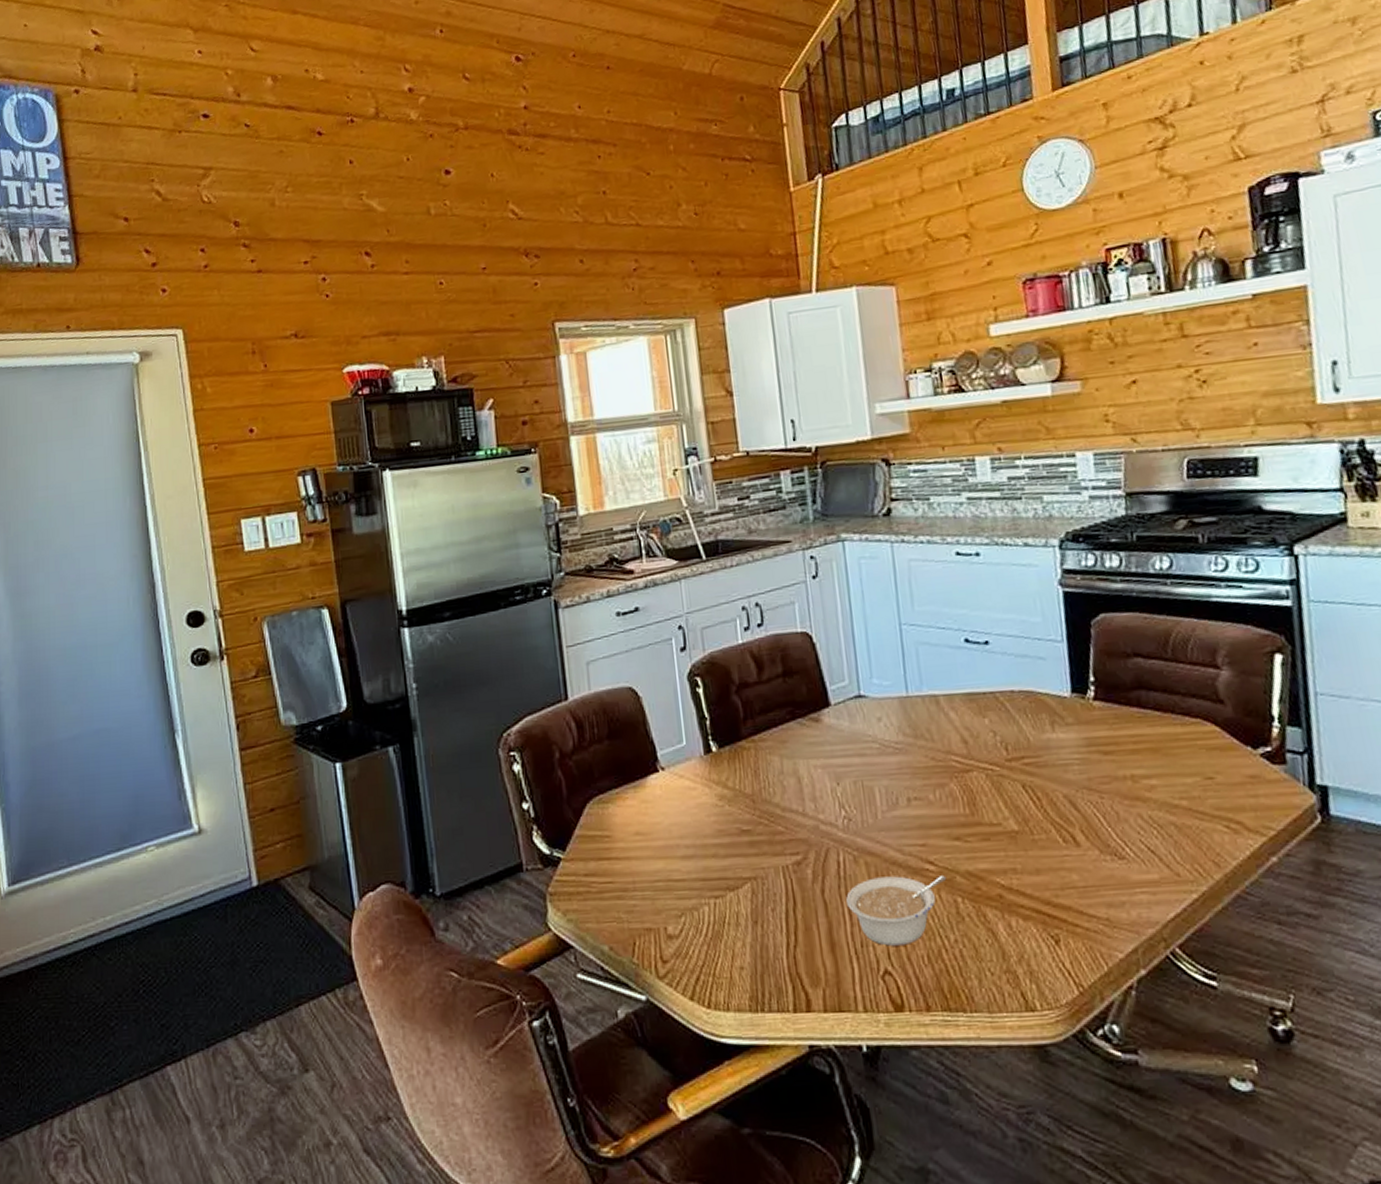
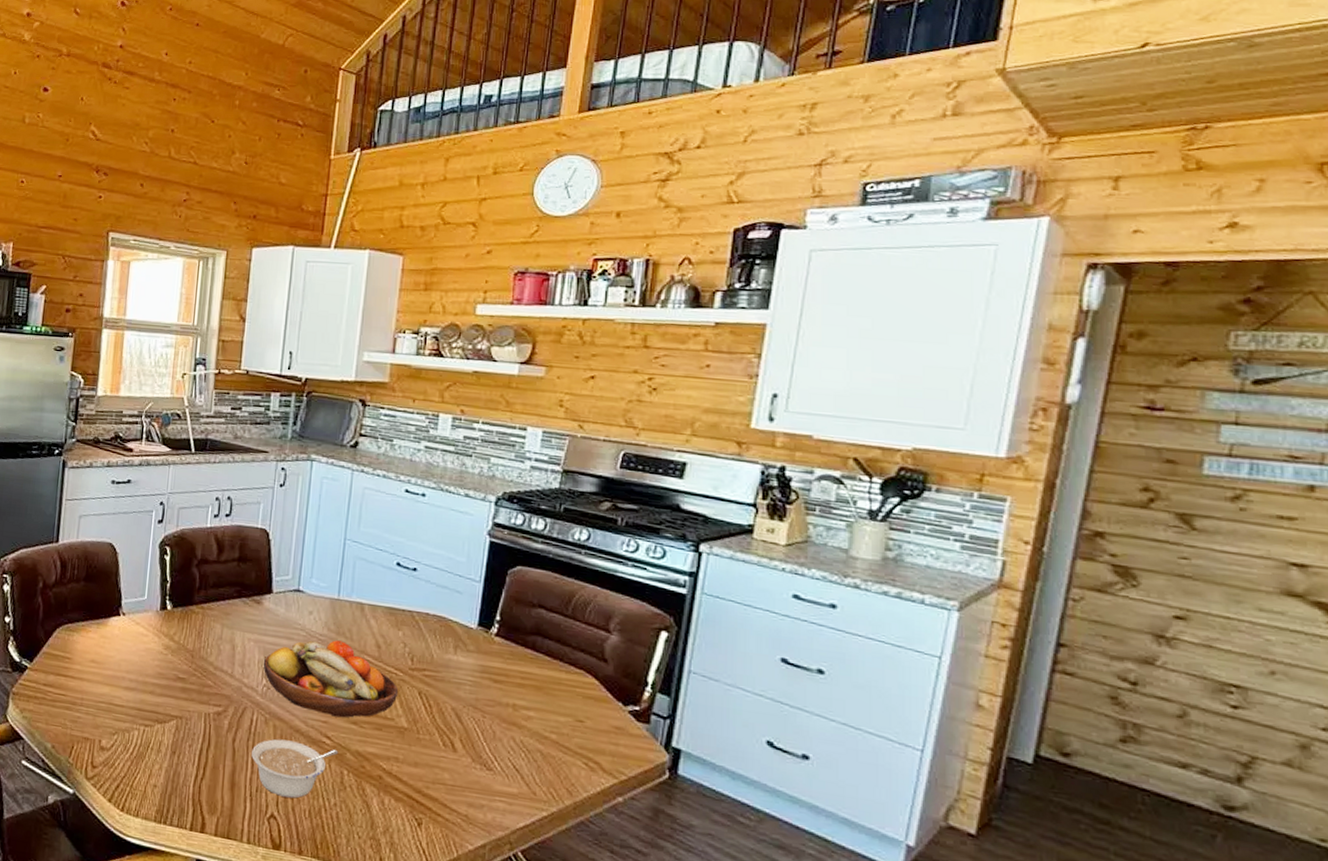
fruit bowl: none [837,745,1000,837] -> present [263,640,399,718]

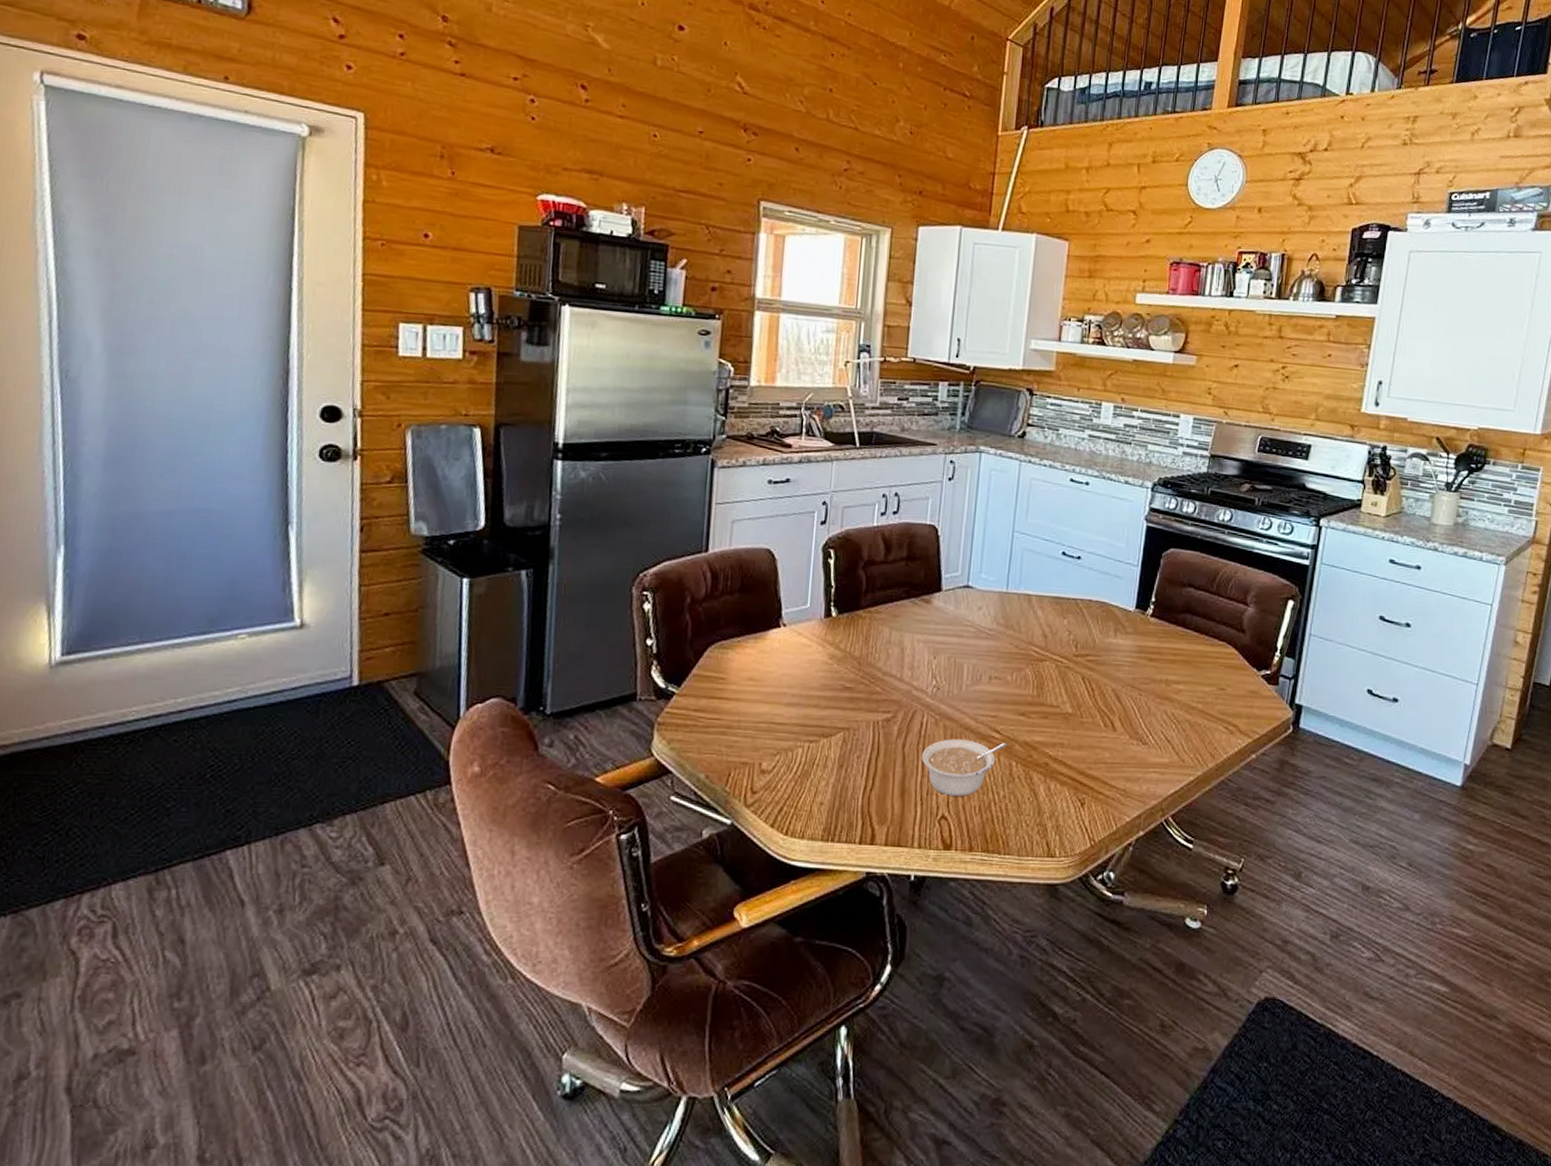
fruit bowl: present [263,640,399,718] -> none [932,634,1064,711]

